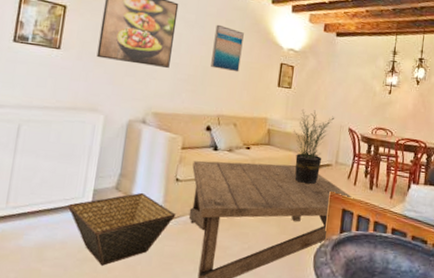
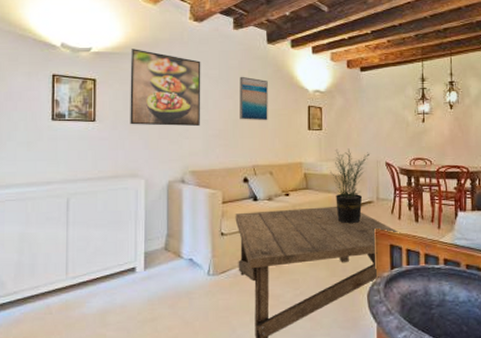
basket: present [67,192,176,266] -> none [122,250,225,325]

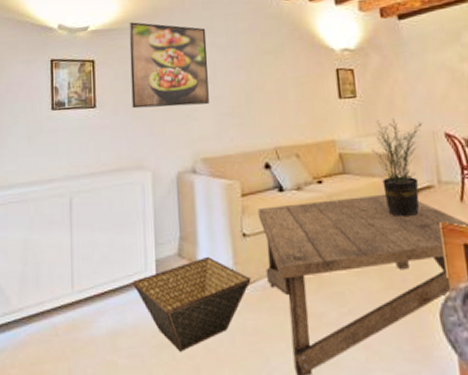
basket: none [122,250,225,325] -> present [132,256,251,352]
wall art: present [239,76,268,121] -> none [251,40,288,93]

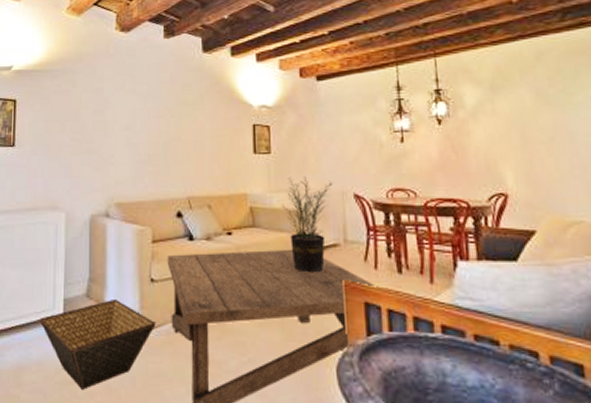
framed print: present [129,22,209,109] -> none [50,65,128,151]

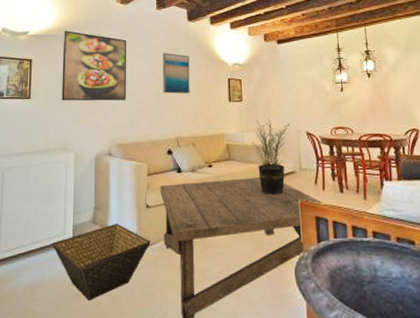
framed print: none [50,65,128,151] -> present [61,30,127,101]
wall art: none [171,91,205,144] -> present [163,52,190,94]

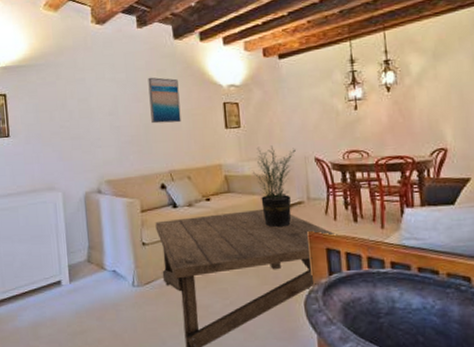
basket: present [52,223,151,301] -> none [49,261,150,337]
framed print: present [61,30,127,101] -> none [36,59,111,138]

